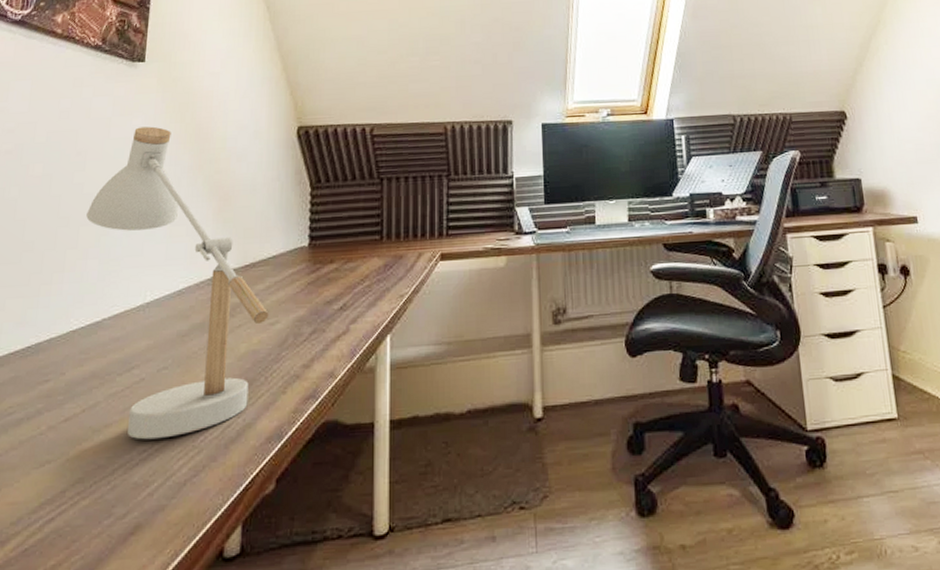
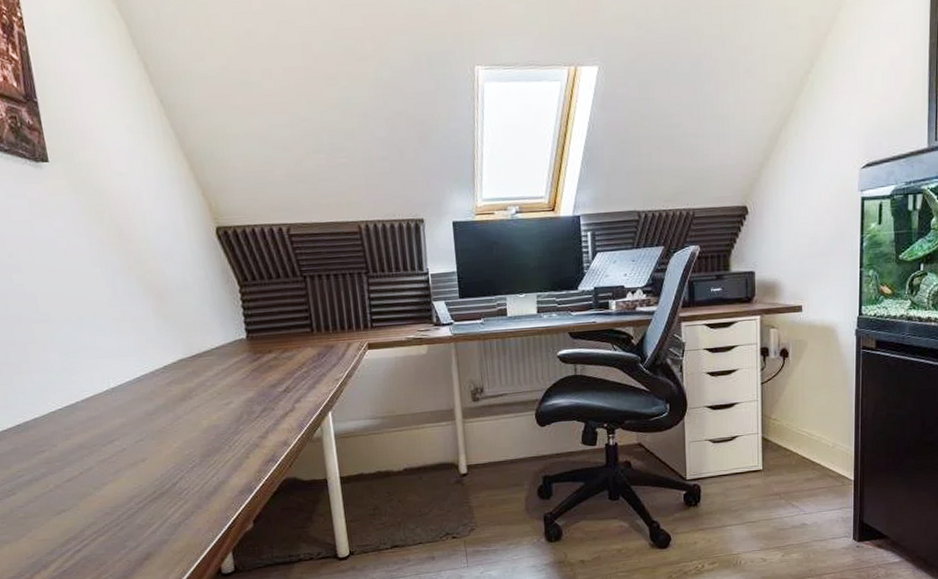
desk lamp: present [86,126,269,440] -> none [34,228,222,494]

